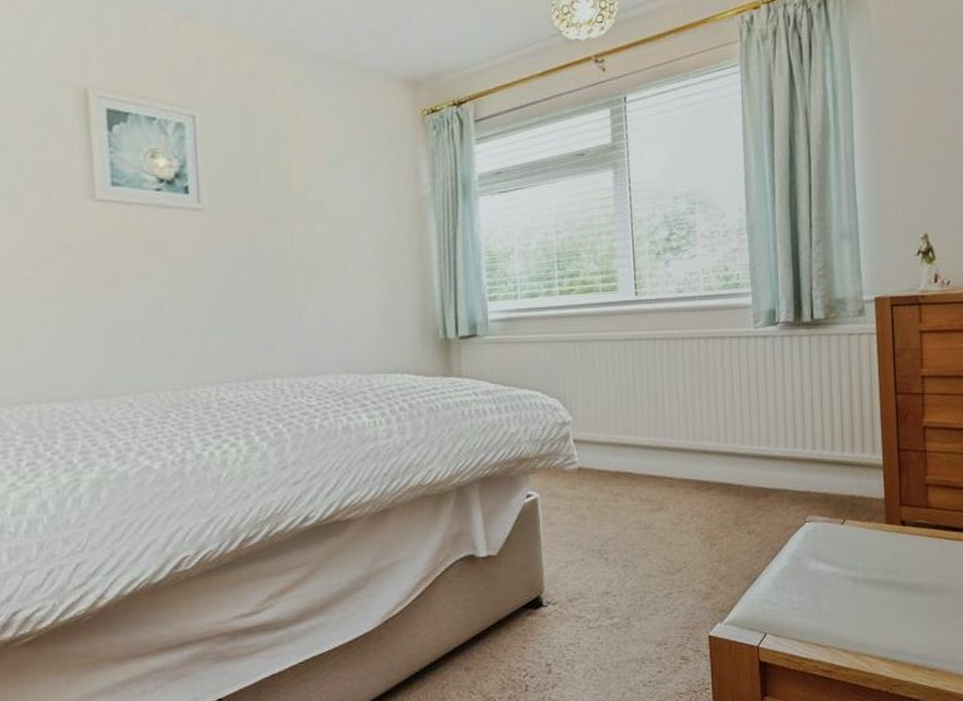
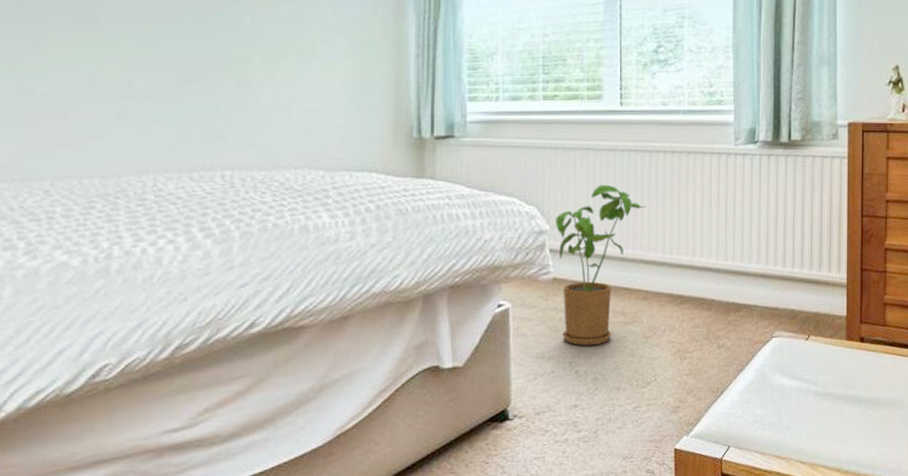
house plant: none [577,374,667,534] -> present [555,184,647,346]

